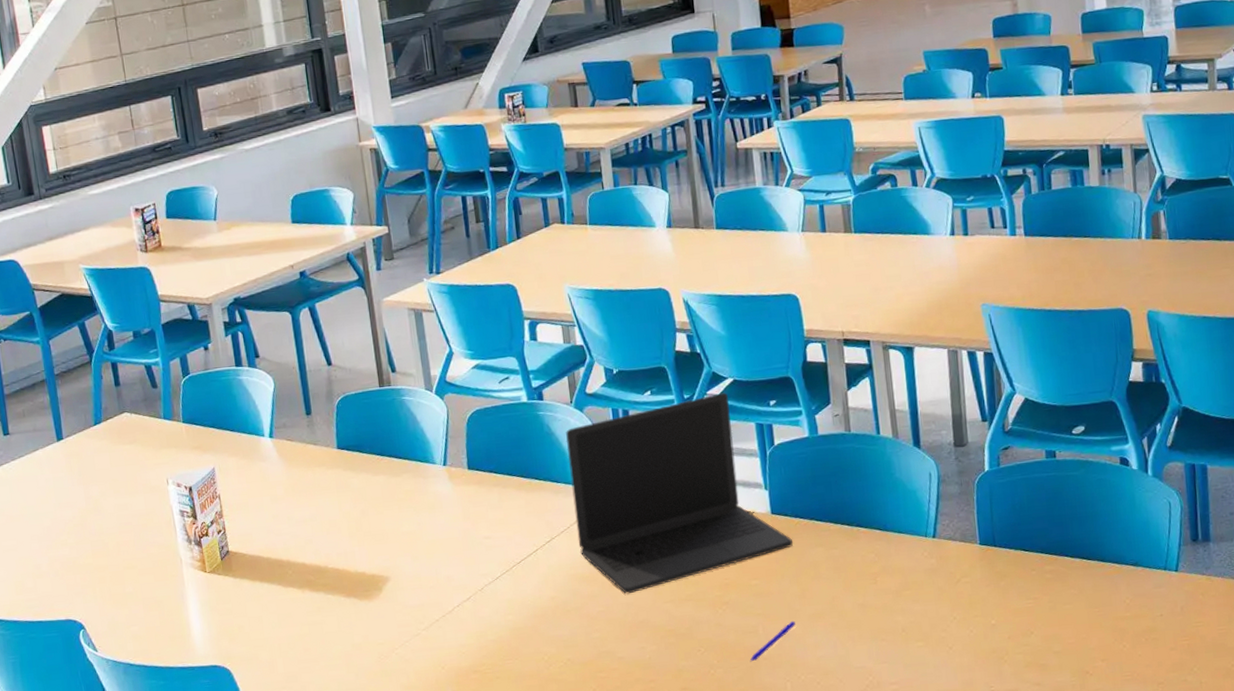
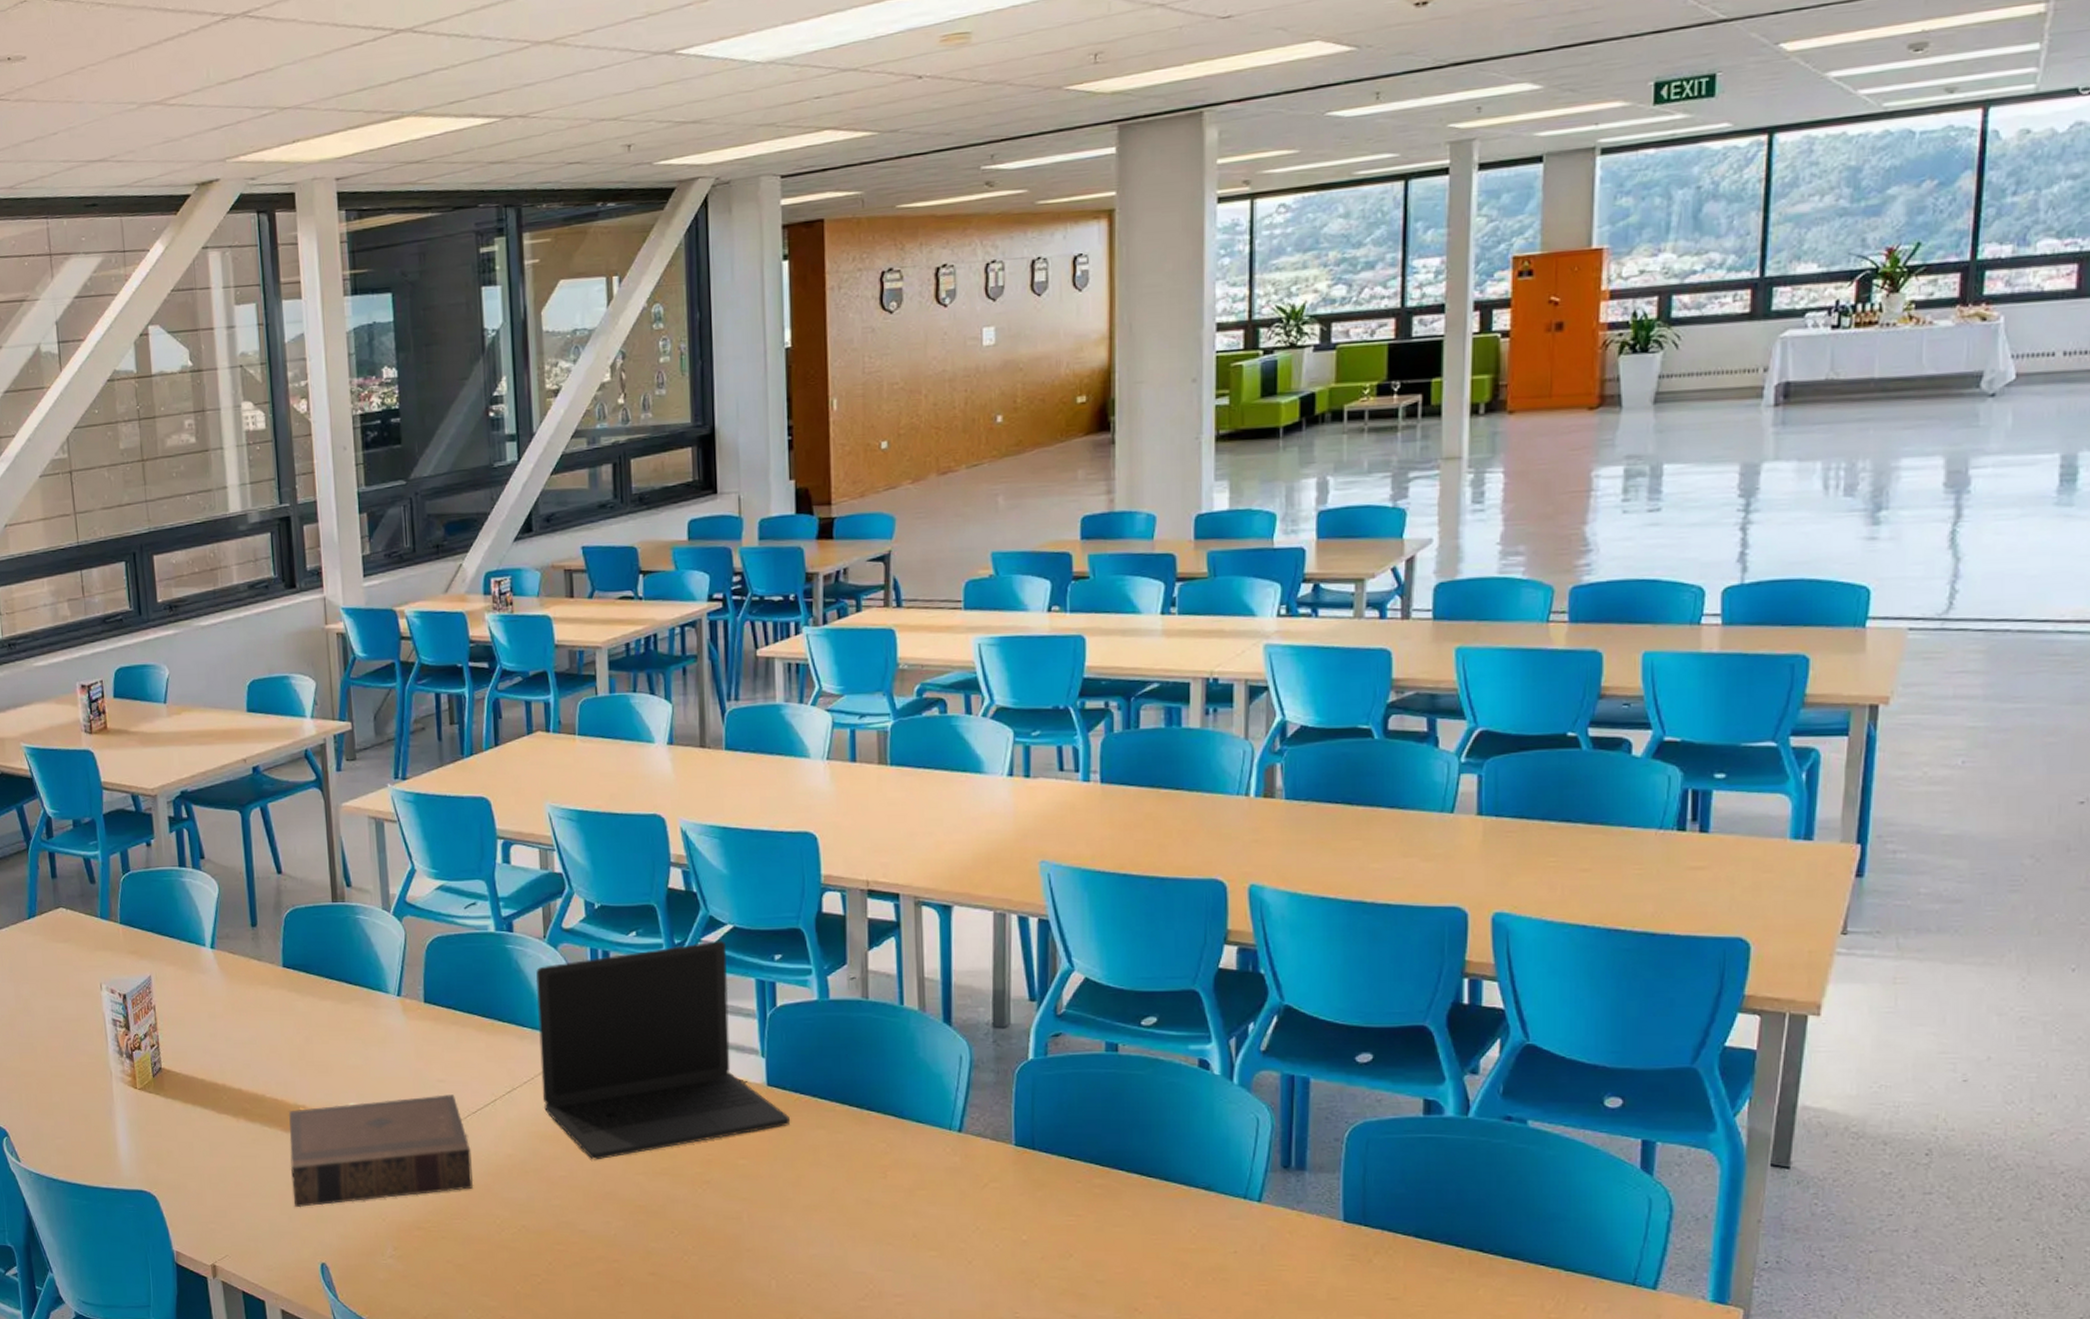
book: none [350,549,522,666] -> present [288,1095,474,1208]
pen: present [749,621,795,662] -> none [730,1211,786,1252]

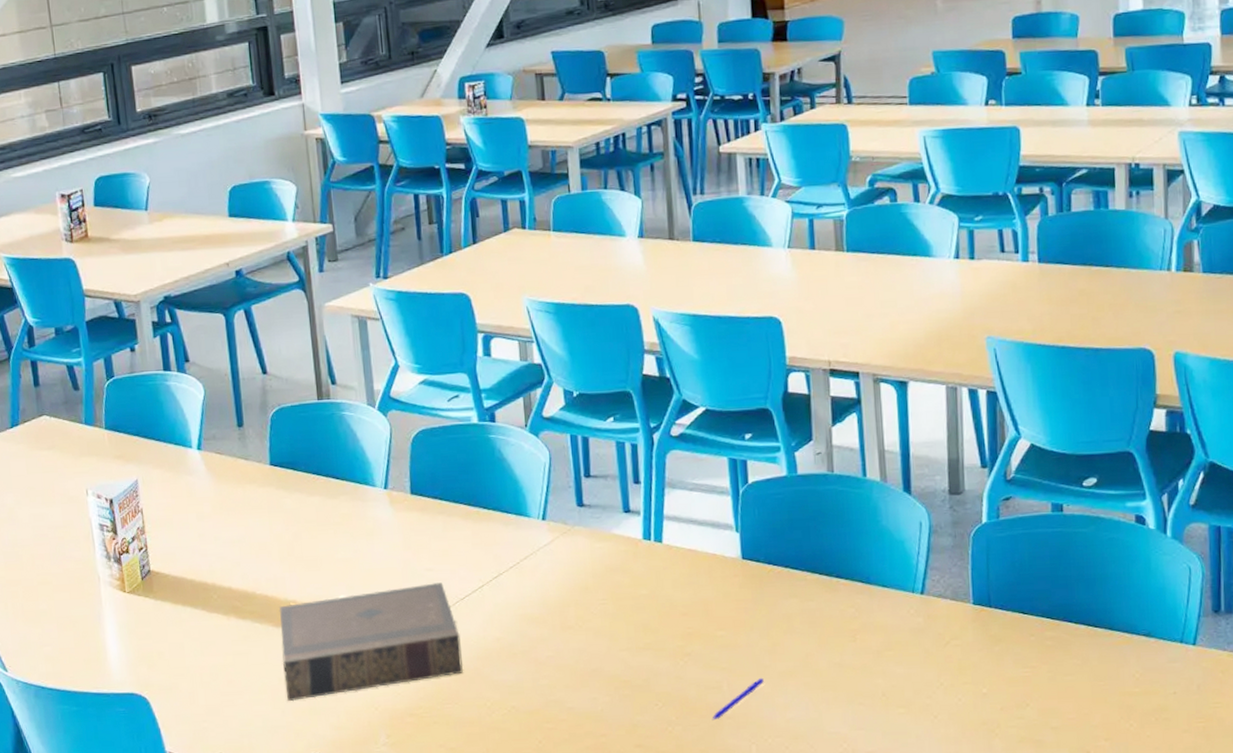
laptop: present [535,941,790,1160] -> none [518,423,764,639]
pen: none [730,1211,786,1252] -> present [712,678,764,721]

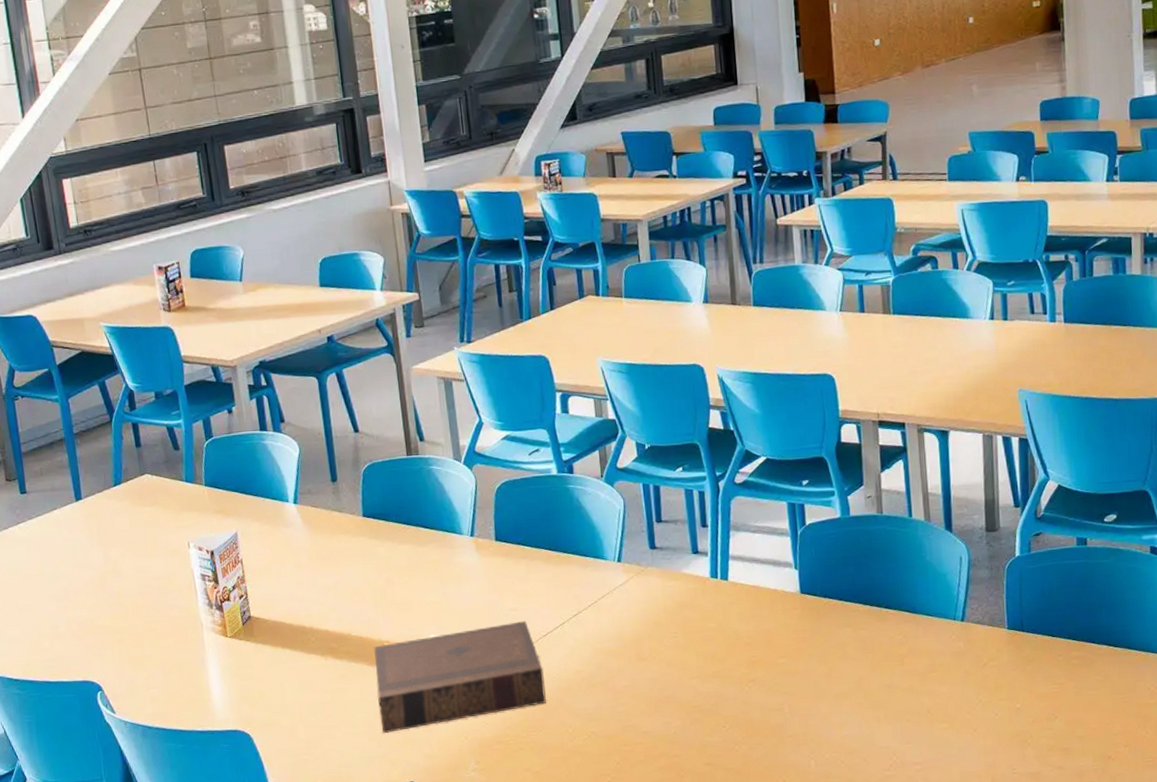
pen: present [712,678,764,721] -> none [774,700,821,739]

